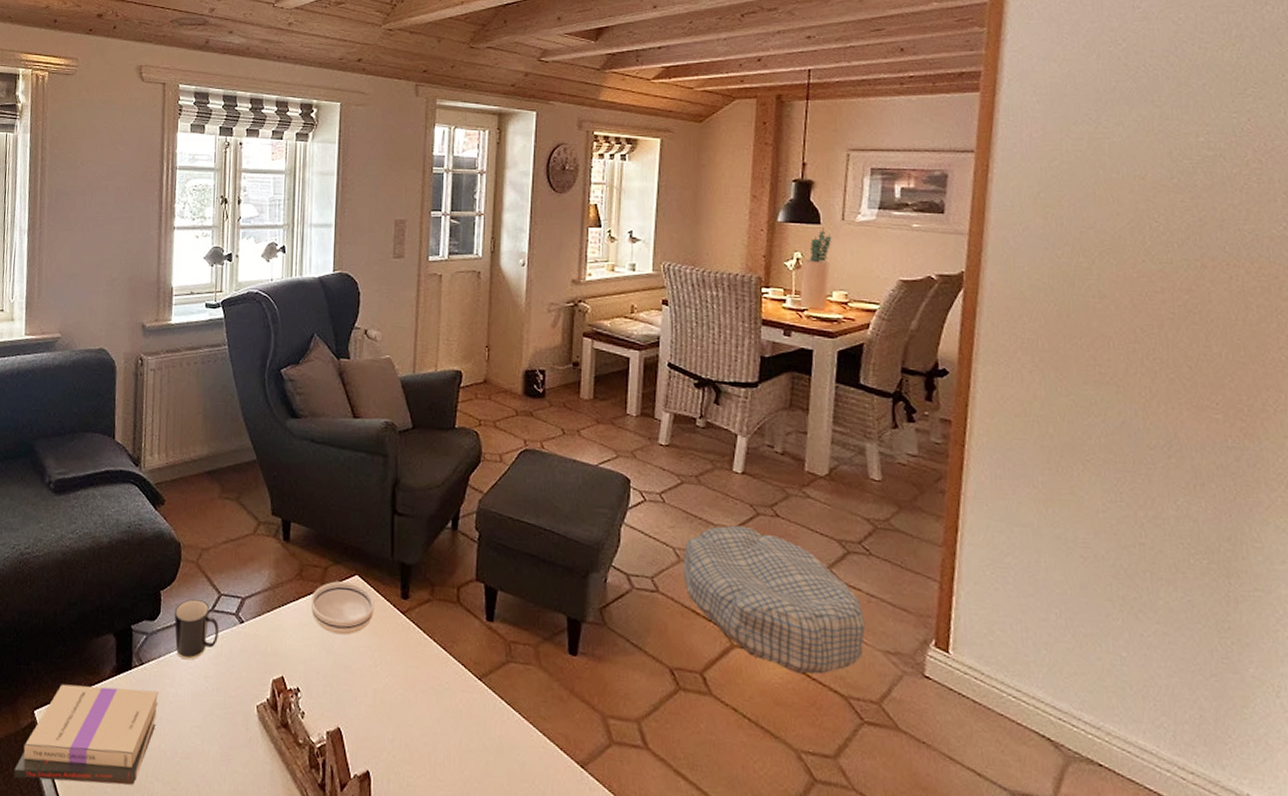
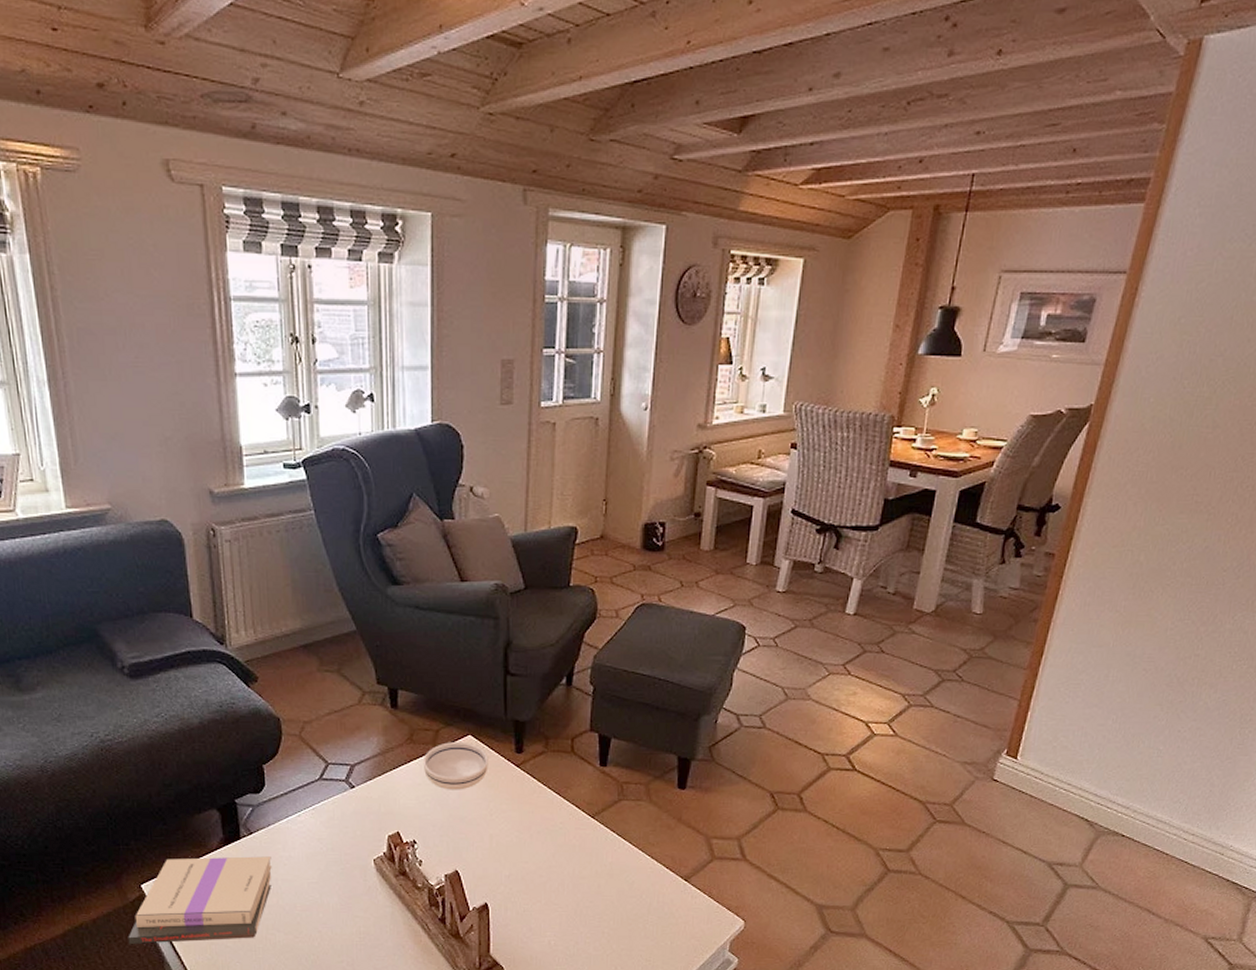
mug: present [174,599,220,660] -> none [280,770,330,826]
dog bed: present [683,525,866,674] -> none [789,663,950,787]
vase: present [799,227,832,311] -> none [929,359,971,450]

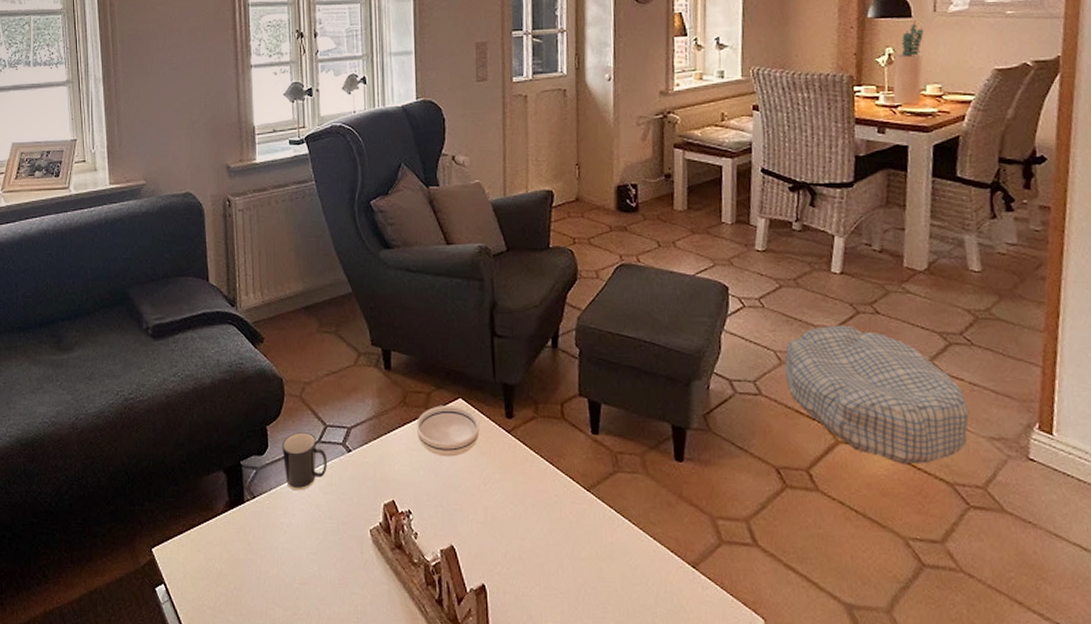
books: present [128,856,272,945] -> none [137,521,273,614]
mug: none [280,770,330,826] -> present [281,432,328,491]
dog bed: none [789,663,950,787] -> present [784,325,970,465]
vase: none [929,359,971,450] -> present [893,20,924,106]

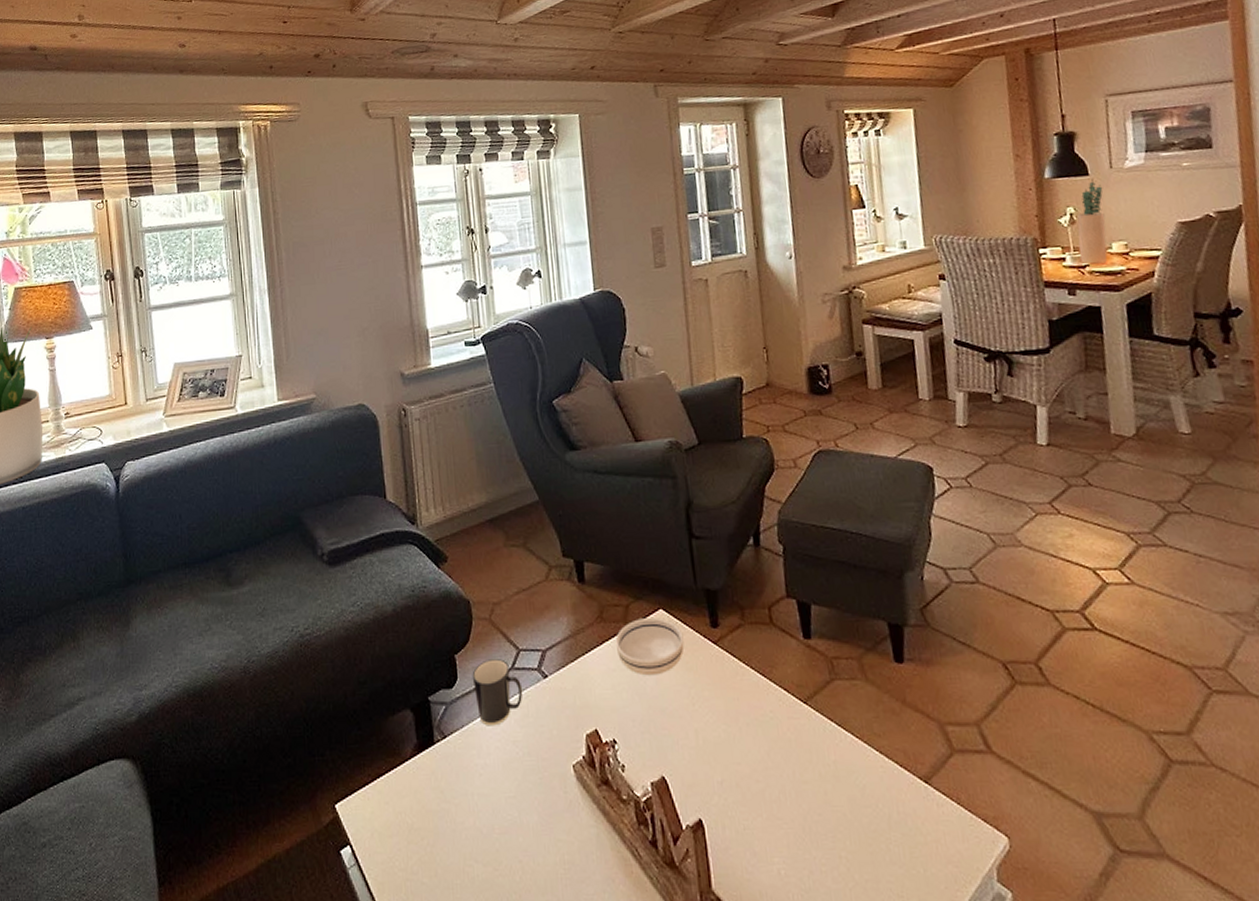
dog bed: present [784,325,970,465] -> none [999,500,1200,649]

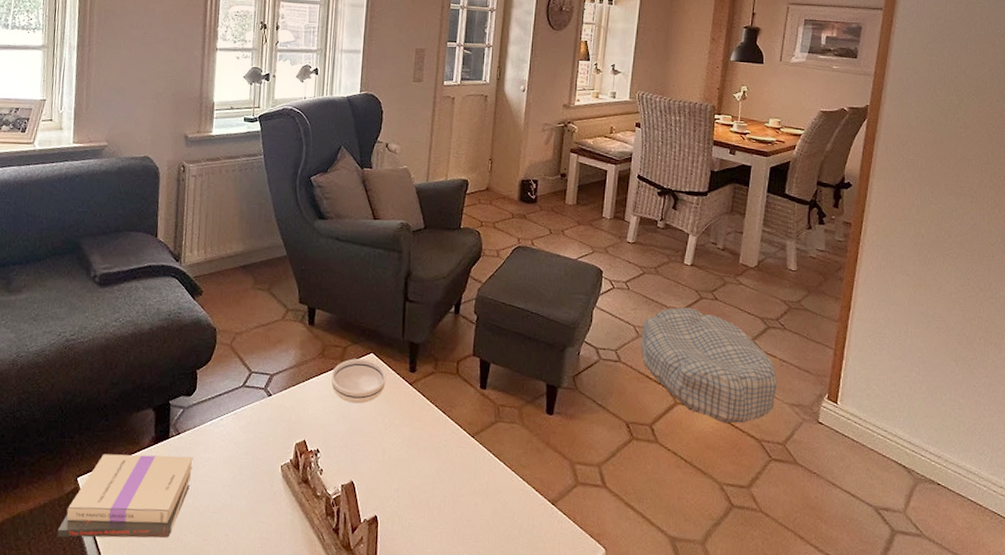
books: none [321,765,467,883] -> present [57,453,193,538]
mug: present [472,659,523,726] -> none [208,377,250,429]
dog bed: none [999,500,1200,649] -> present [641,307,778,424]
vase: present [1077,178,1108,266] -> none [743,66,772,135]

